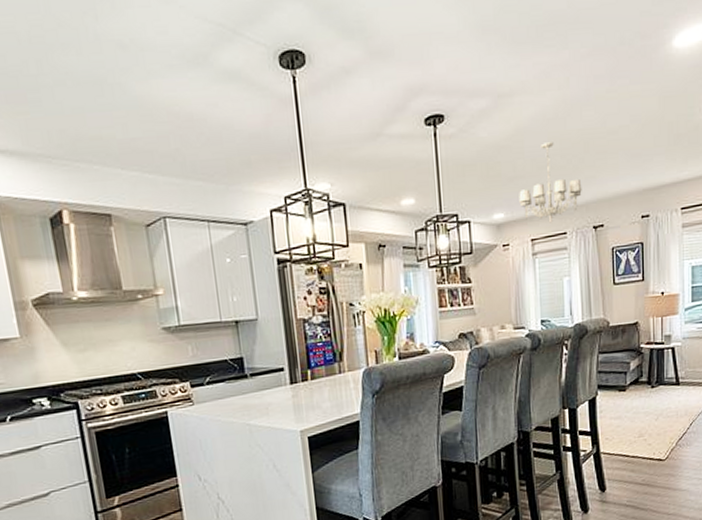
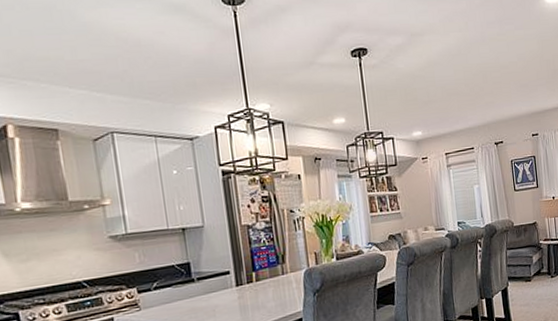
chandelier: present [519,142,582,223] -> none [433,73,484,140]

